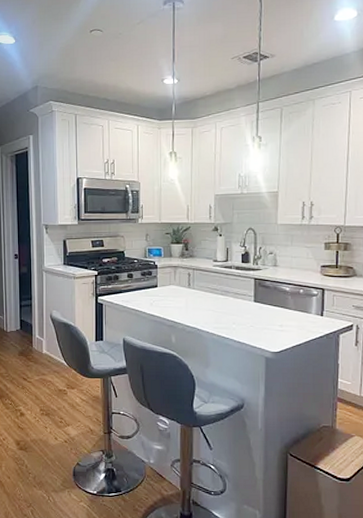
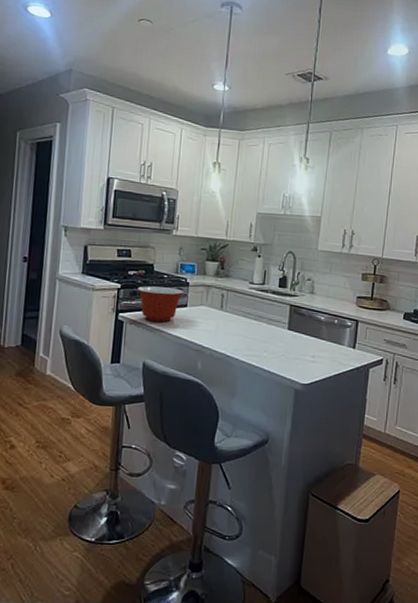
mixing bowl: none [112,271,154,303] -> present [138,286,185,322]

